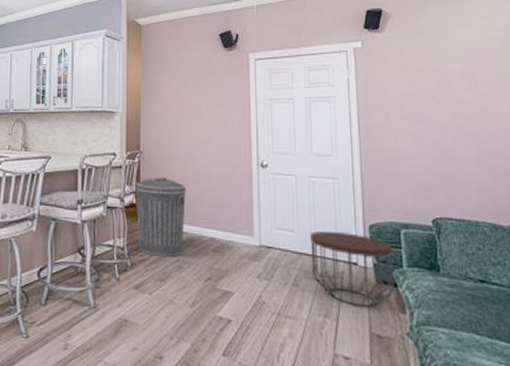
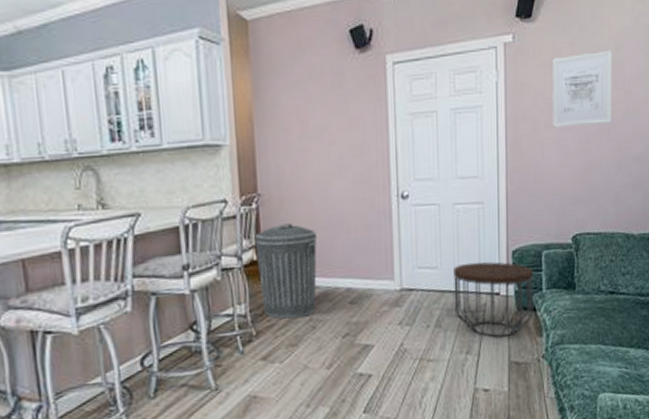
wall art: none [401,57,466,120] -> present [553,50,612,128]

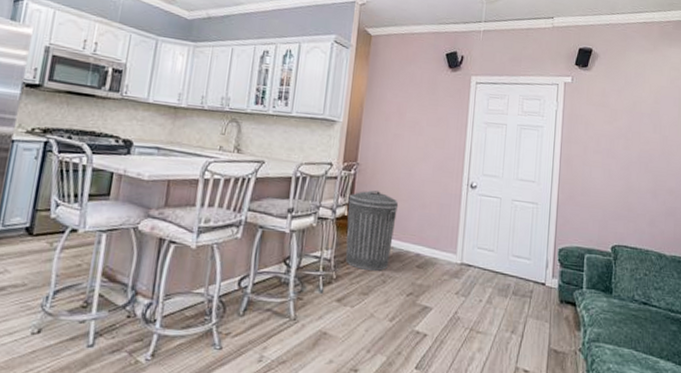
side table: present [454,261,534,337] -> none [505,252,576,325]
wall art: present [553,50,612,128] -> none [600,100,651,158]

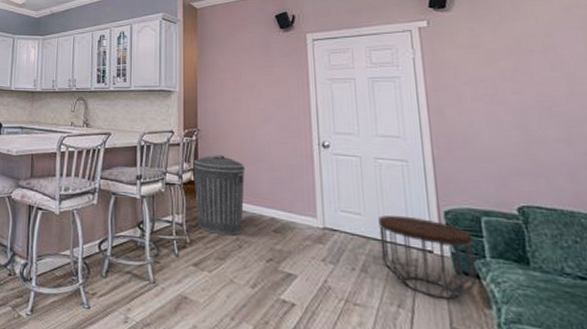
side table: none [505,252,576,325] -> present [378,215,478,300]

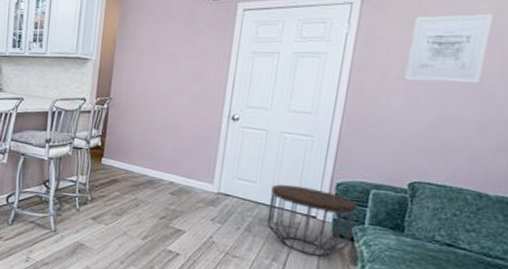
trash can: present [193,155,246,236] -> none [99,123,152,196]
wall art: none [472,36,551,102] -> present [404,13,493,84]

